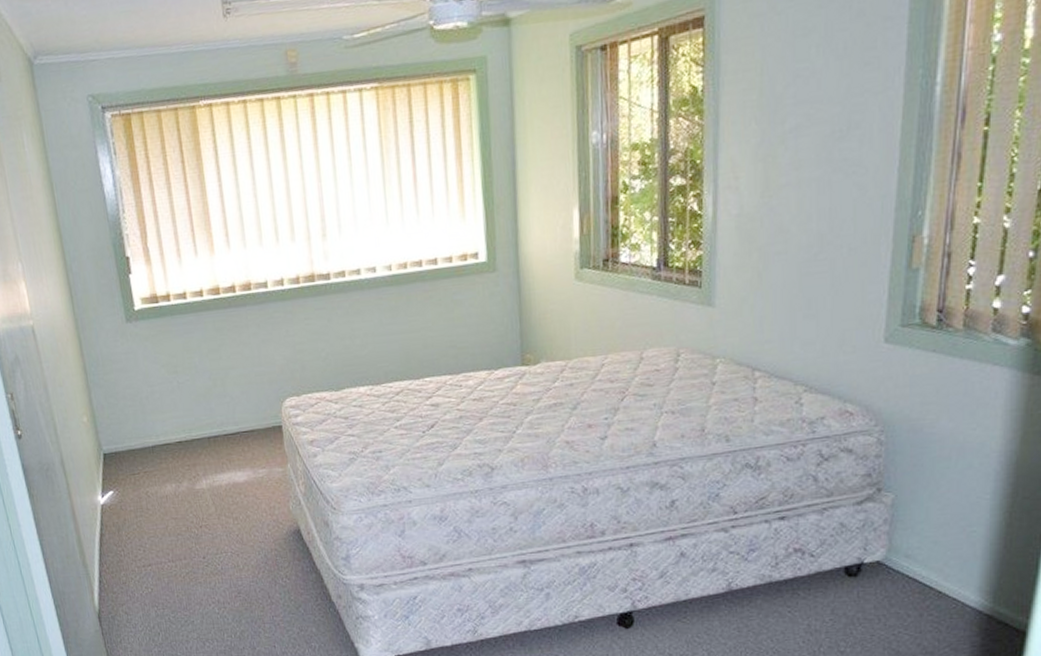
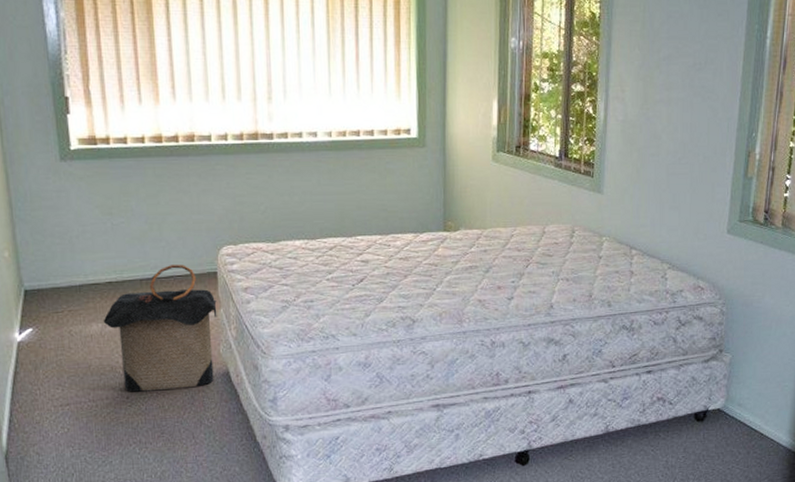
laundry hamper: none [176,420,286,552] -> present [103,264,217,392]

